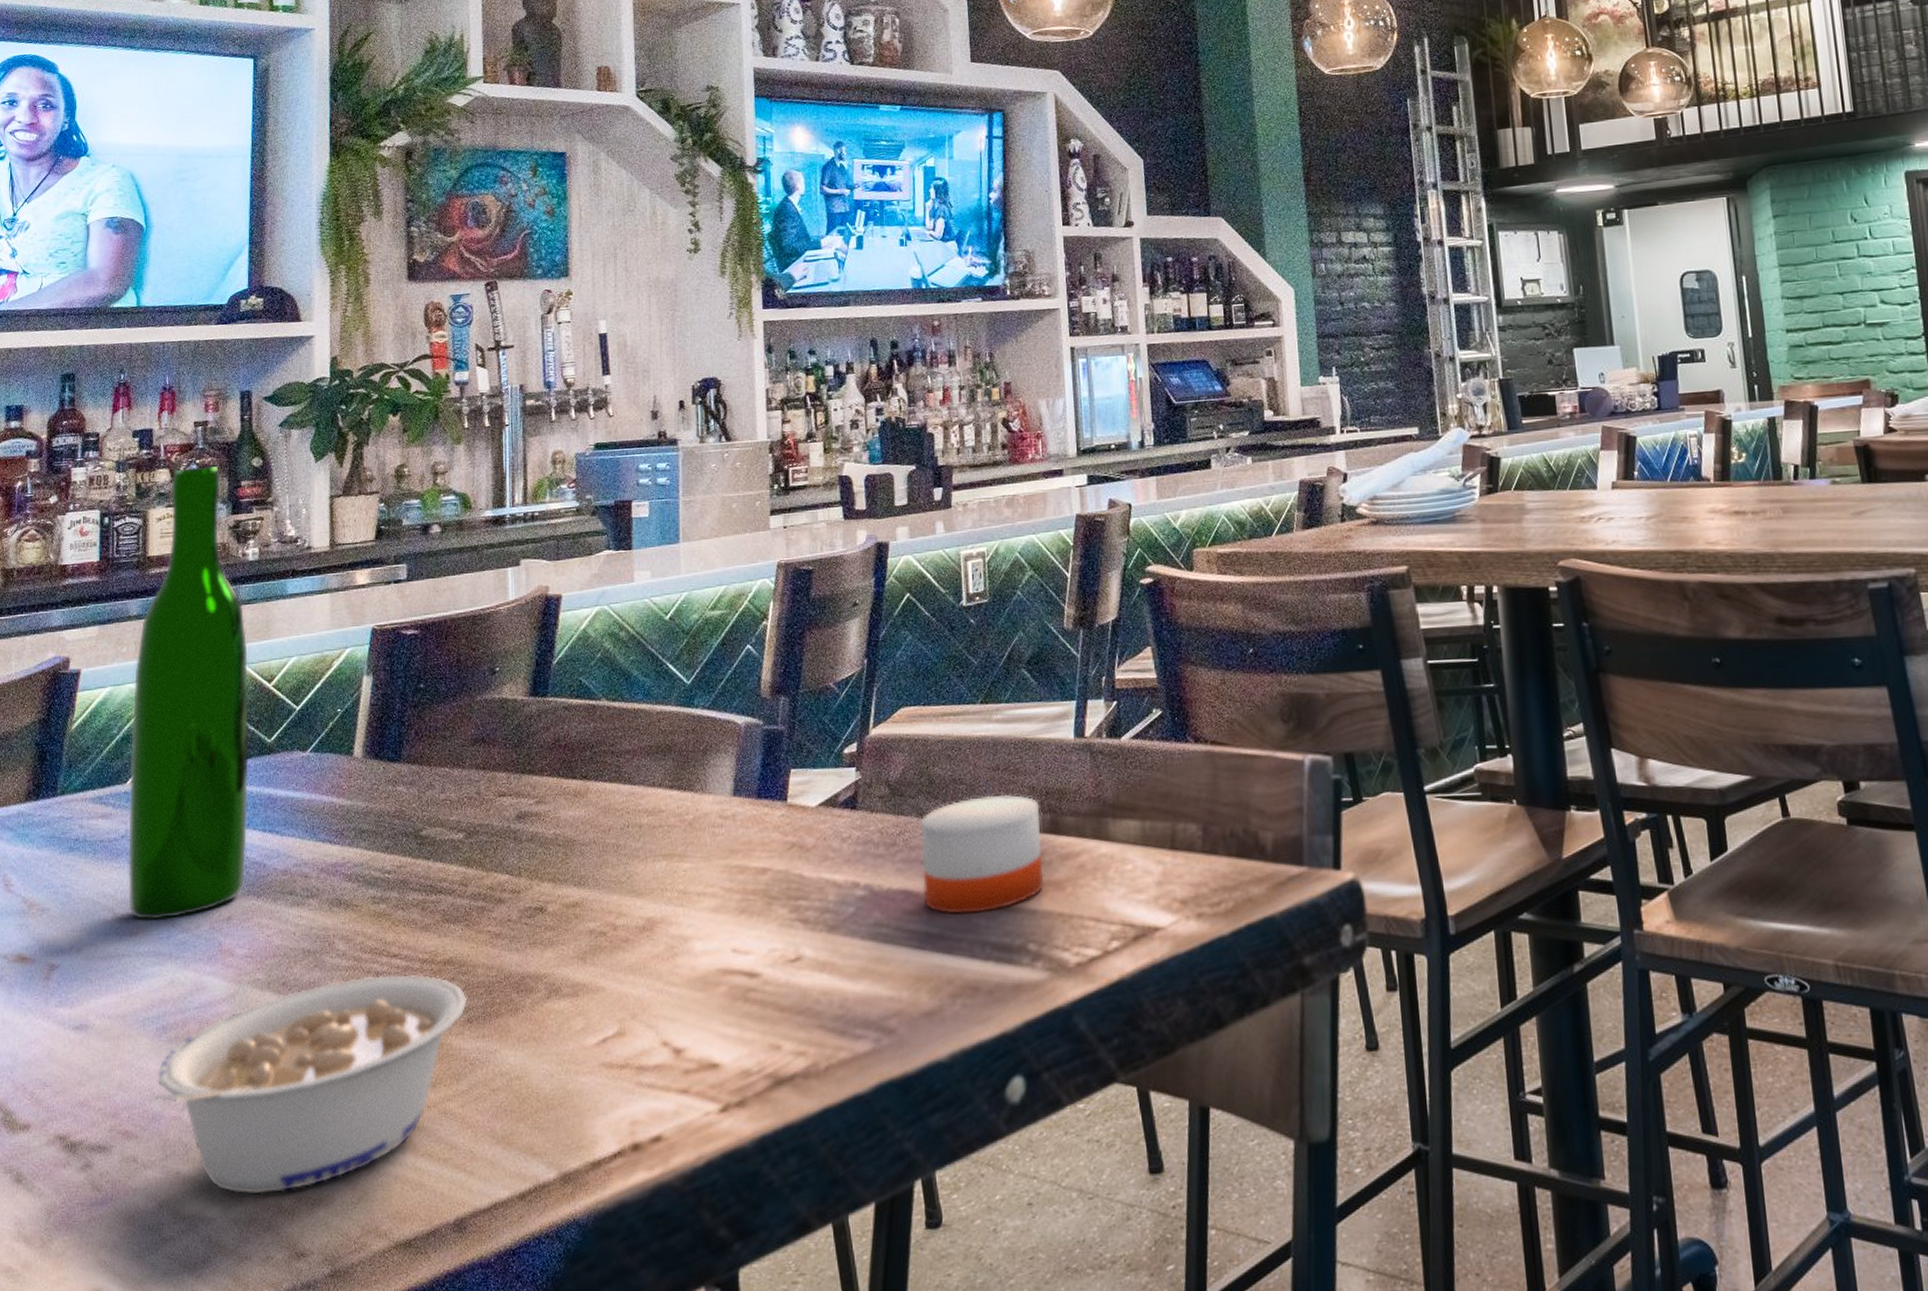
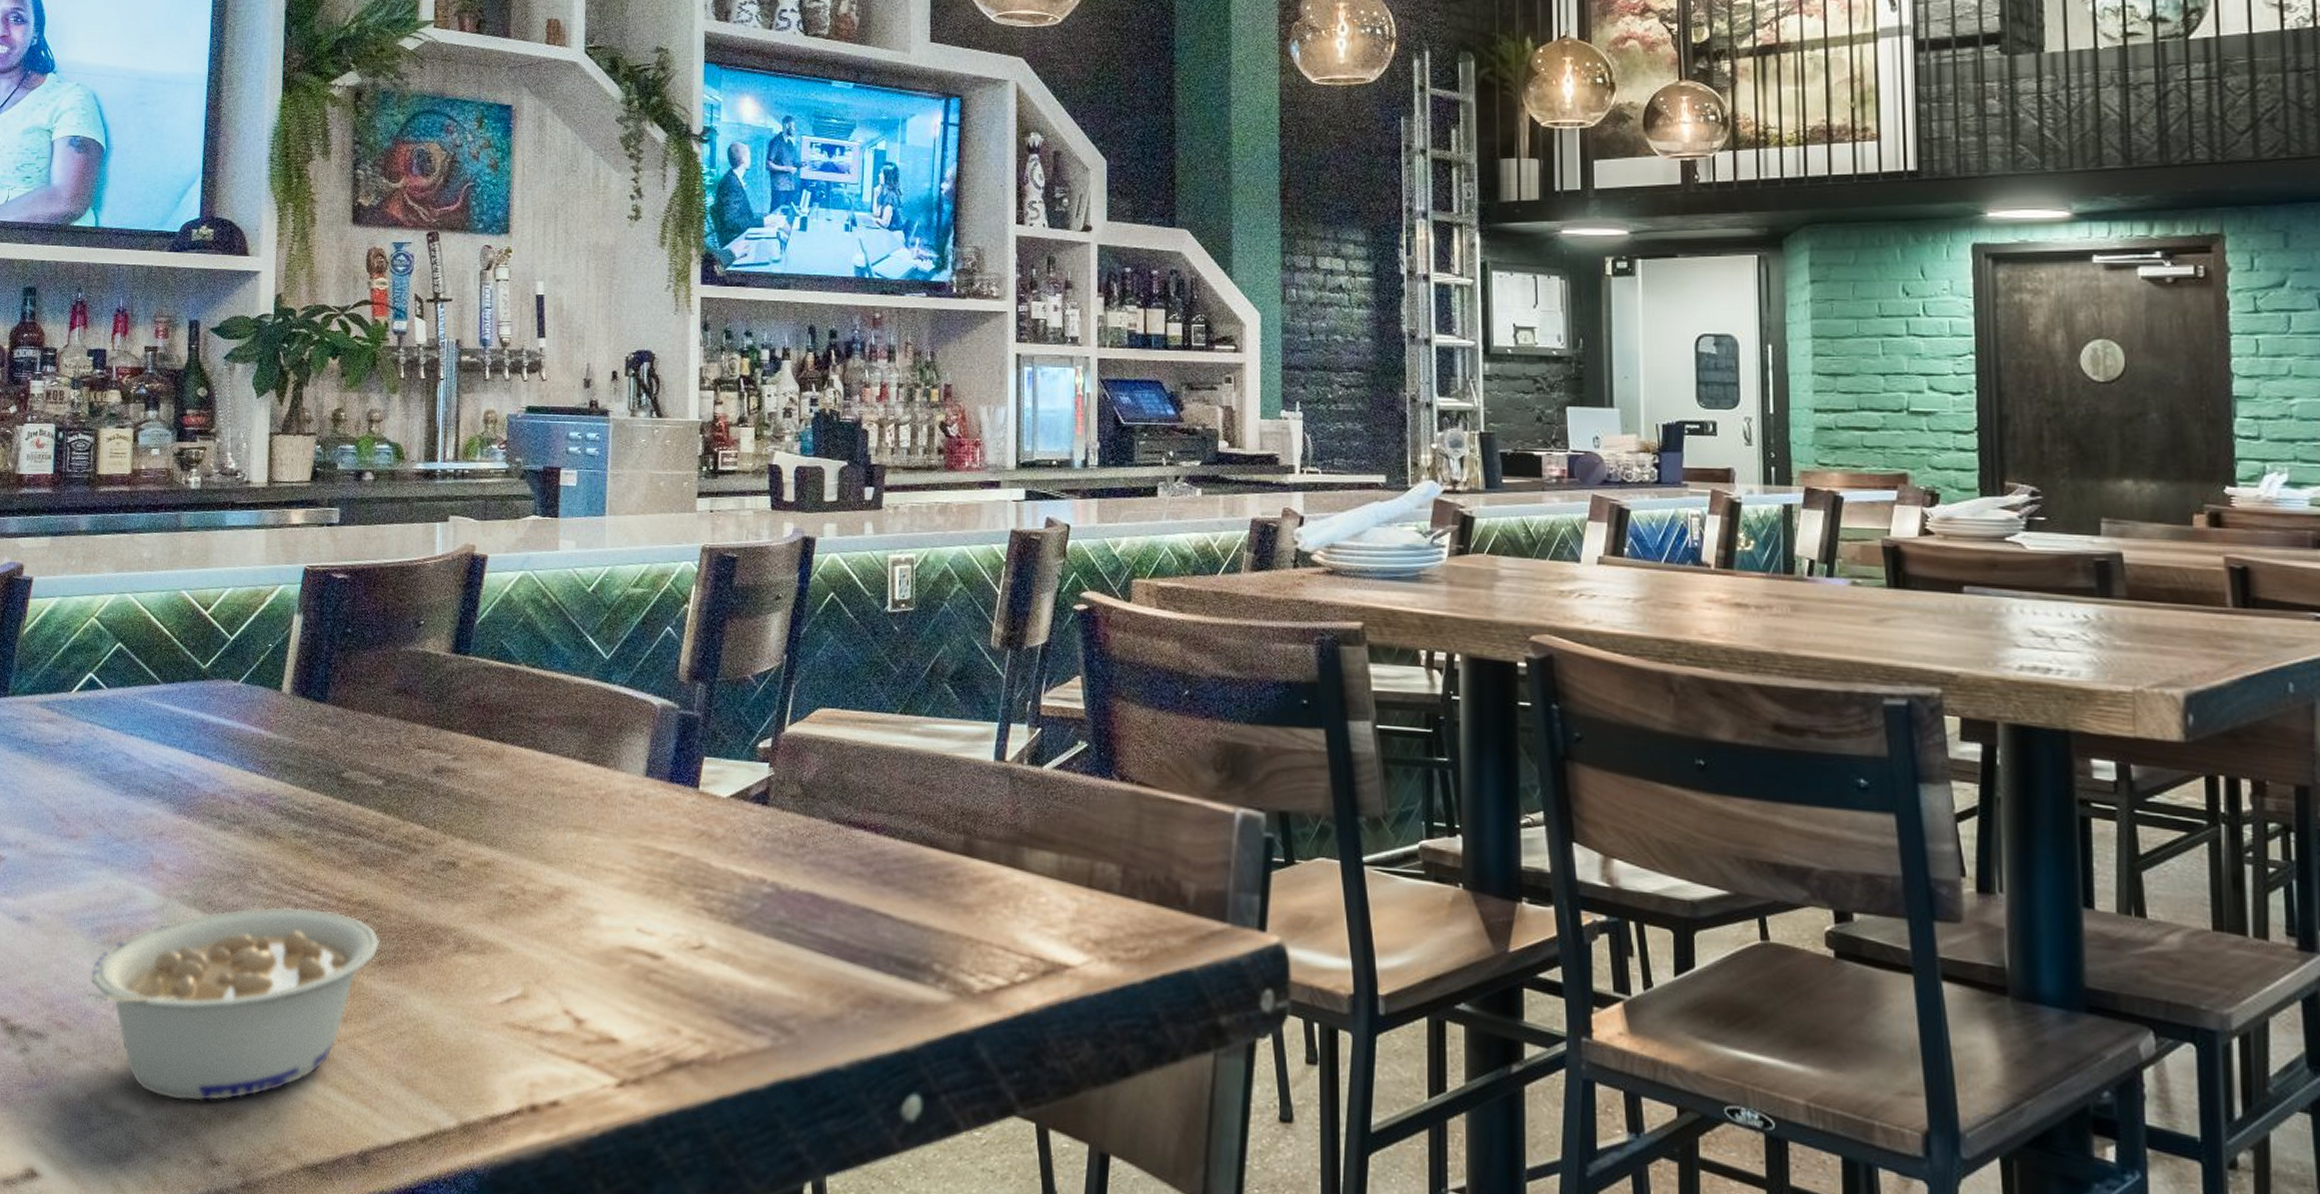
wine bottle: present [127,466,249,920] -> none [70,391,187,827]
candle: present [921,778,1044,914] -> none [830,790,954,926]

